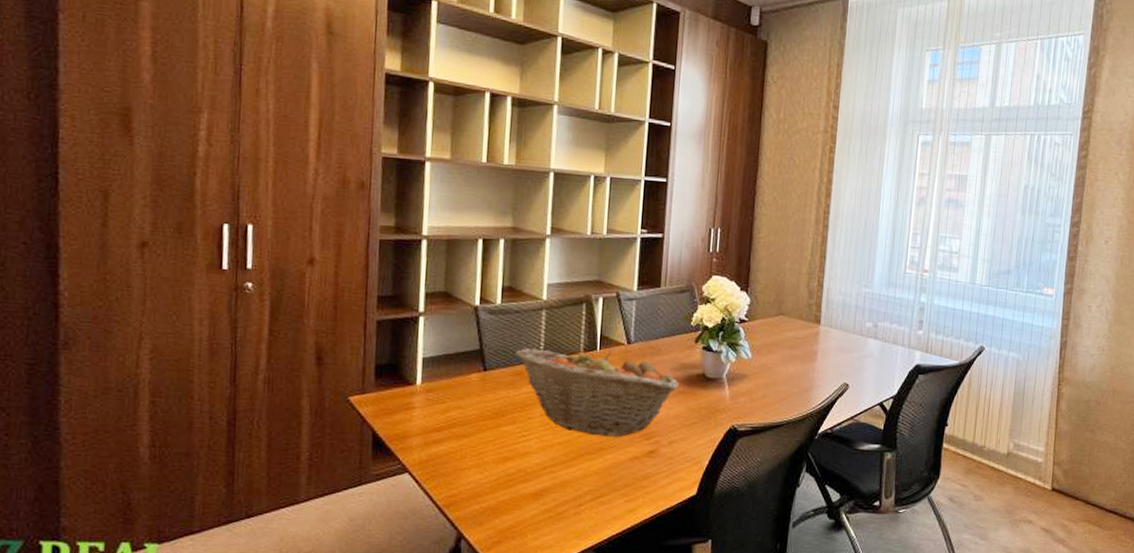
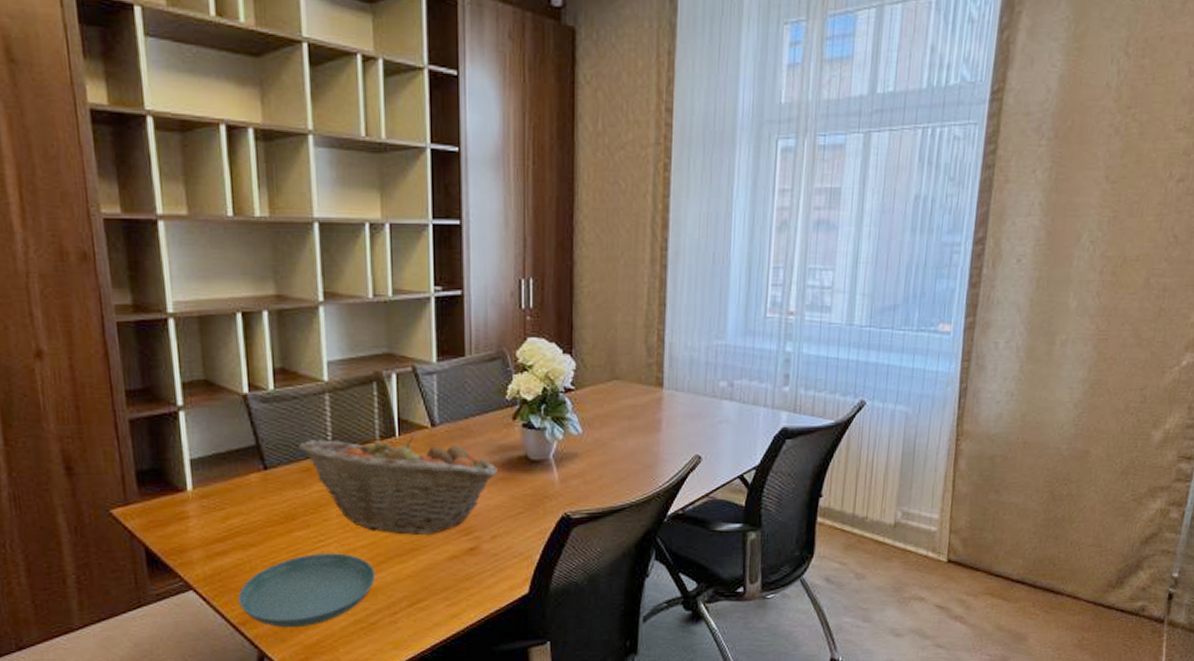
saucer: none [446,447,567,513] -> present [238,553,376,628]

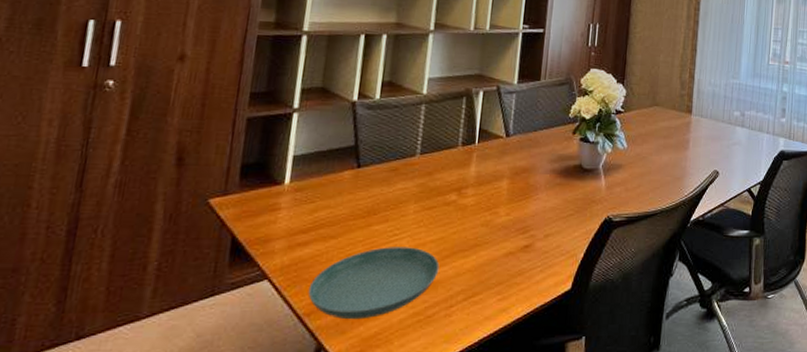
fruit basket: present [298,435,497,535] -> none [390,143,556,232]

